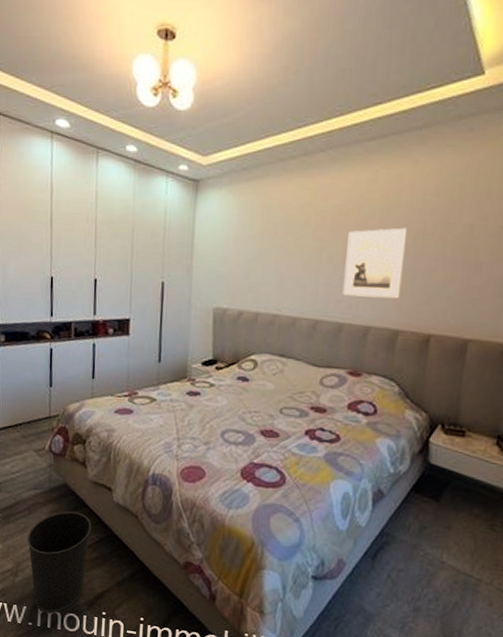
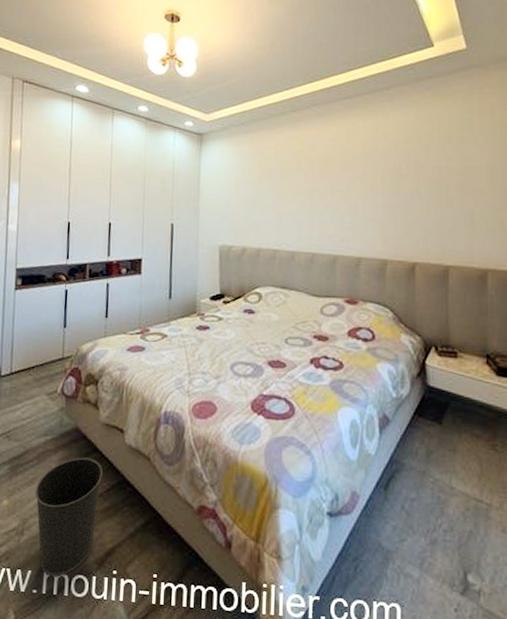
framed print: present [342,227,408,299] -> none [334,170,386,232]

